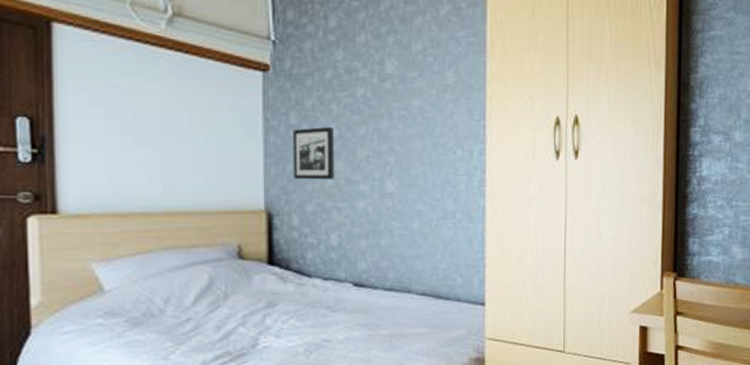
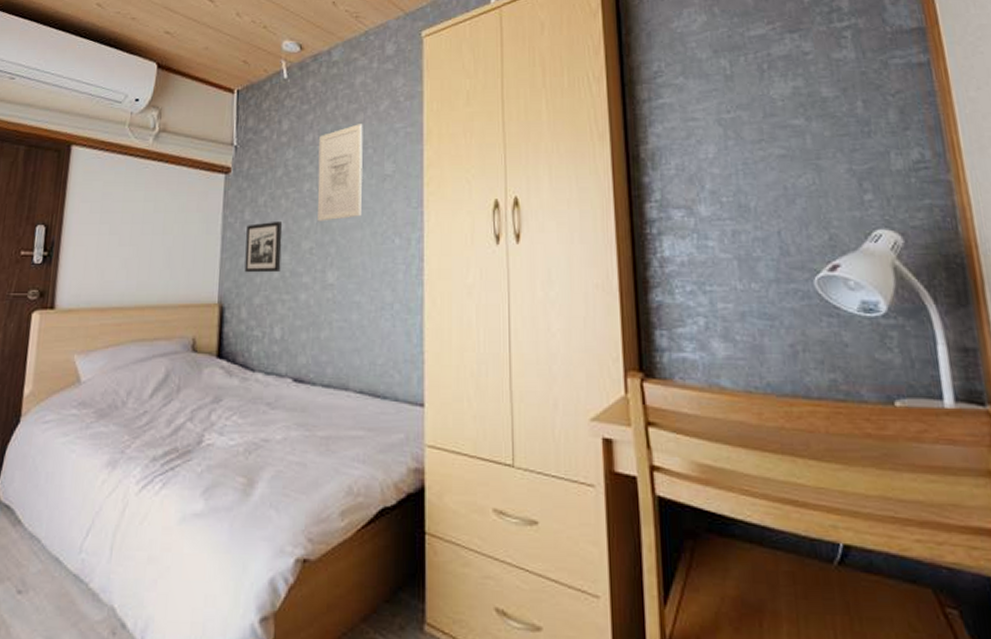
wall art: none [372,28,422,130] -> present [317,124,363,222]

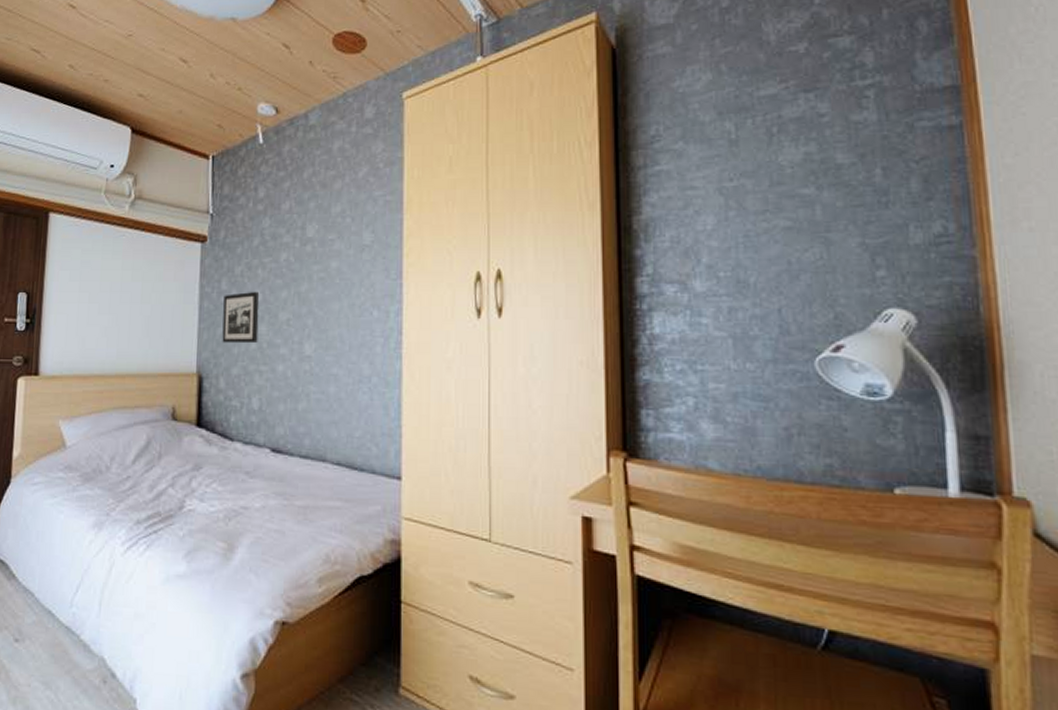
wall art: present [317,124,363,222] -> none [294,191,341,292]

